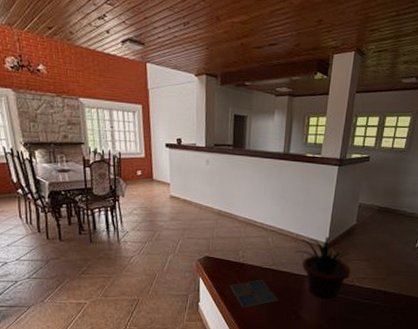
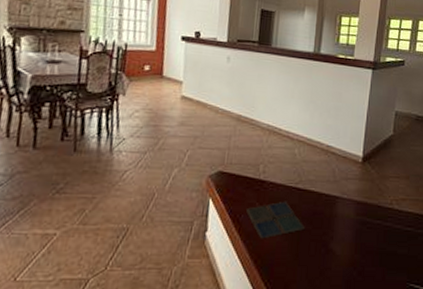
potted plant: present [294,237,351,300] -> none [324,149,389,228]

